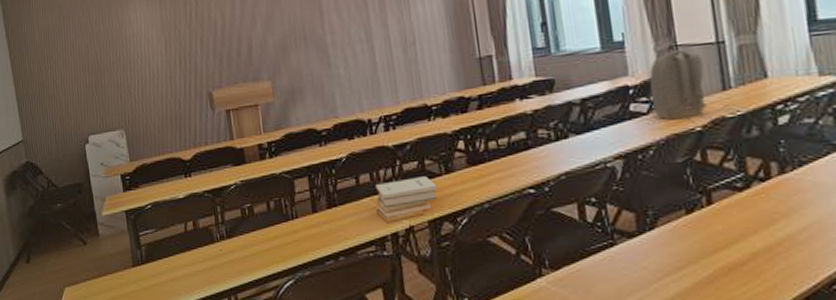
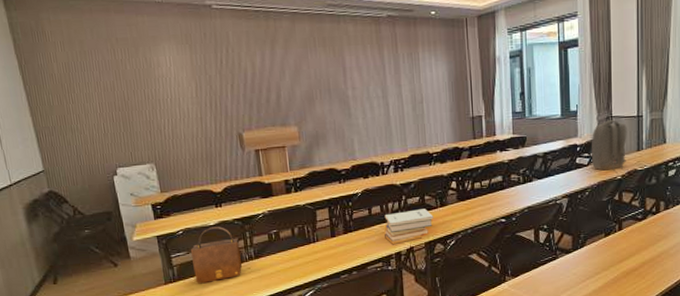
handbag: none [158,199,214,268] -> present [190,226,243,284]

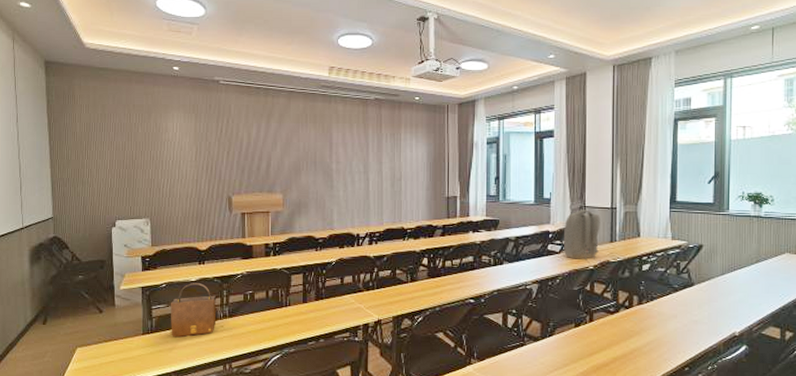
books: present [384,209,434,245] -> none [354,282,403,316]

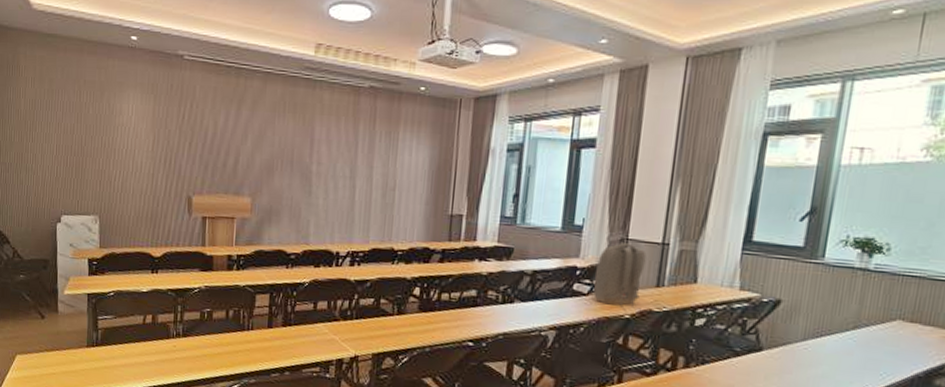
handbag: present [170,282,217,338] -> none [118,293,170,354]

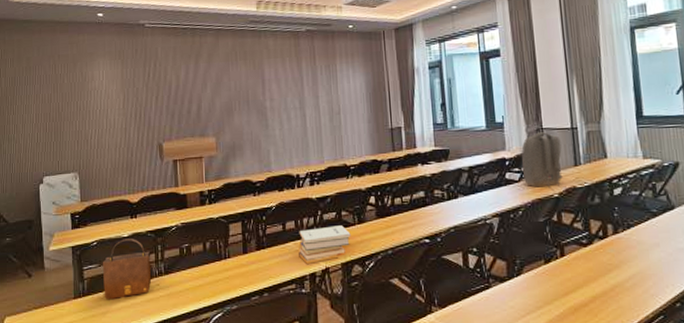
handbag: none [118,293,170,354] -> present [102,238,152,300]
books: none [327,312,387,350] -> present [299,225,351,265]

